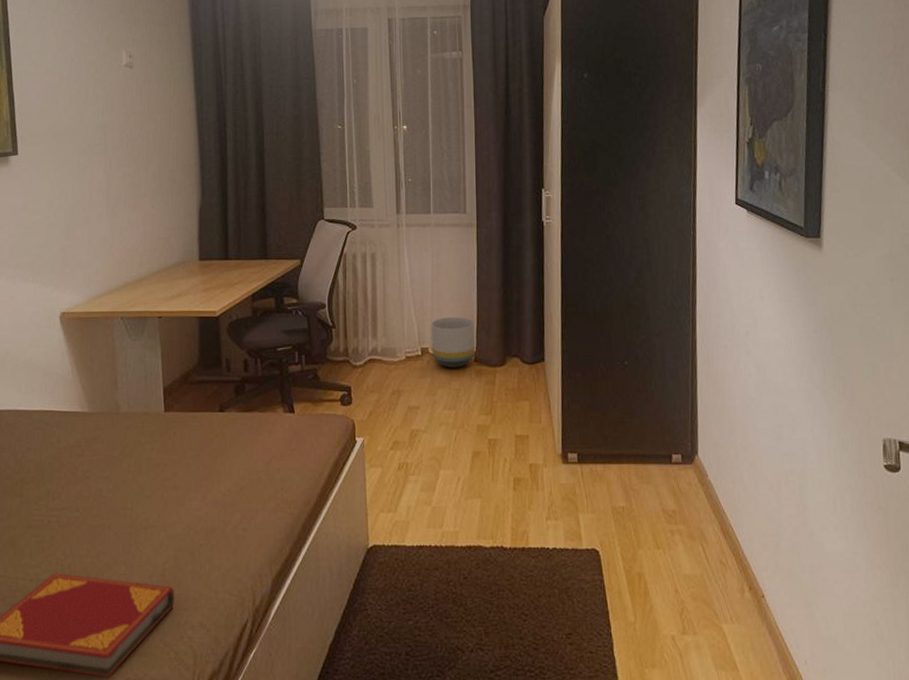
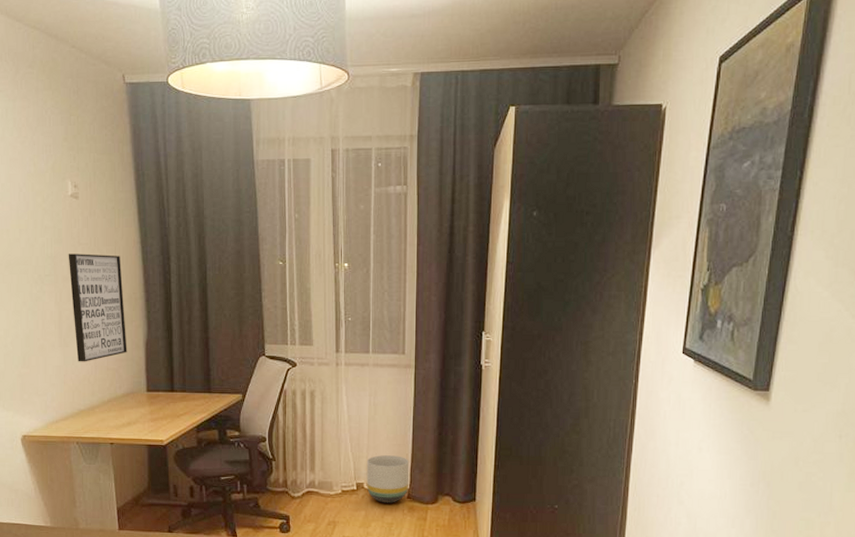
wall art: none [119,122,180,232] -> present [68,253,127,362]

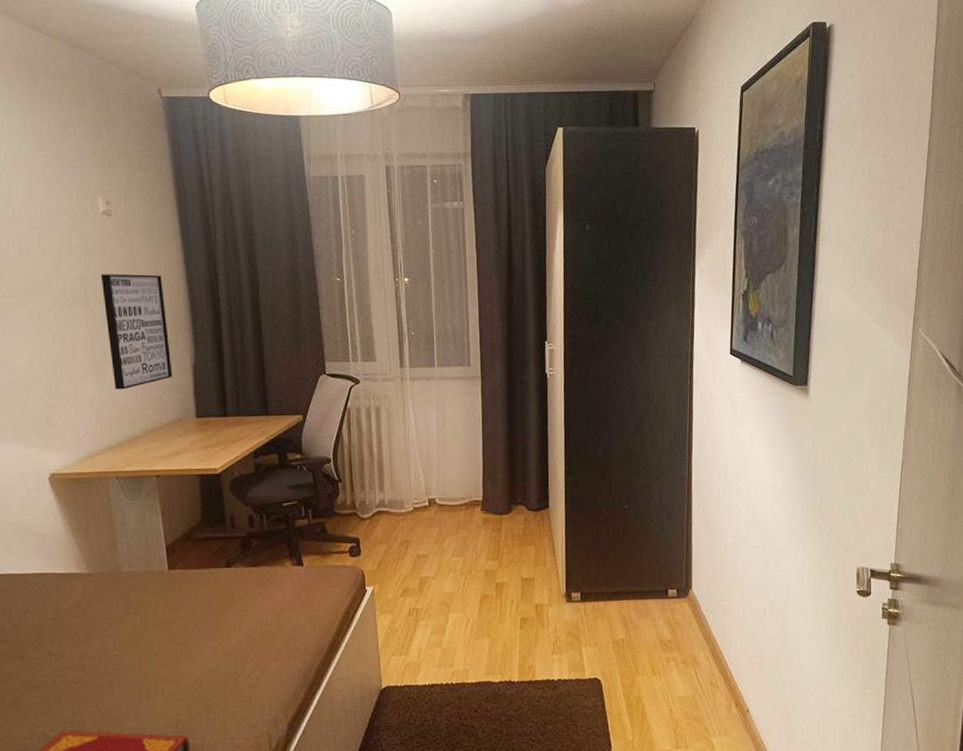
planter: present [366,455,410,503] -> none [437,468,482,517]

